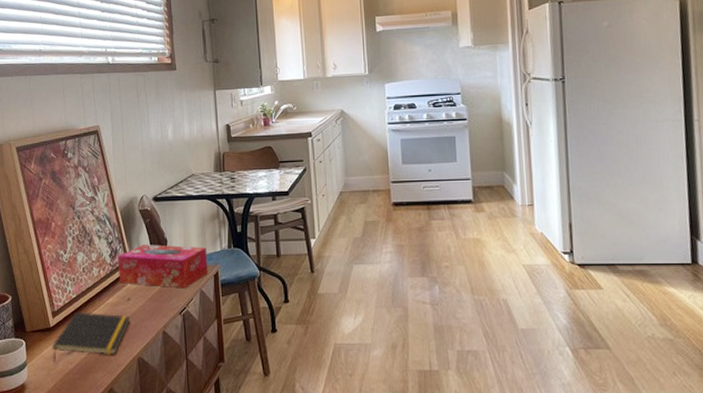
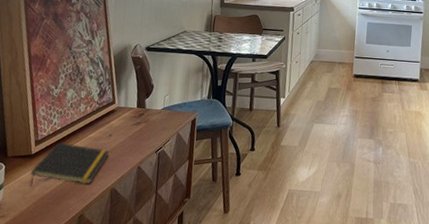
tissue box: present [118,244,208,289] -> none [103,88,188,131]

